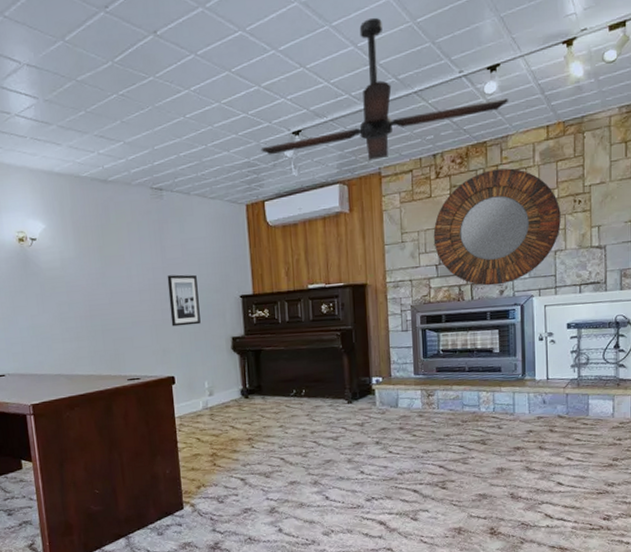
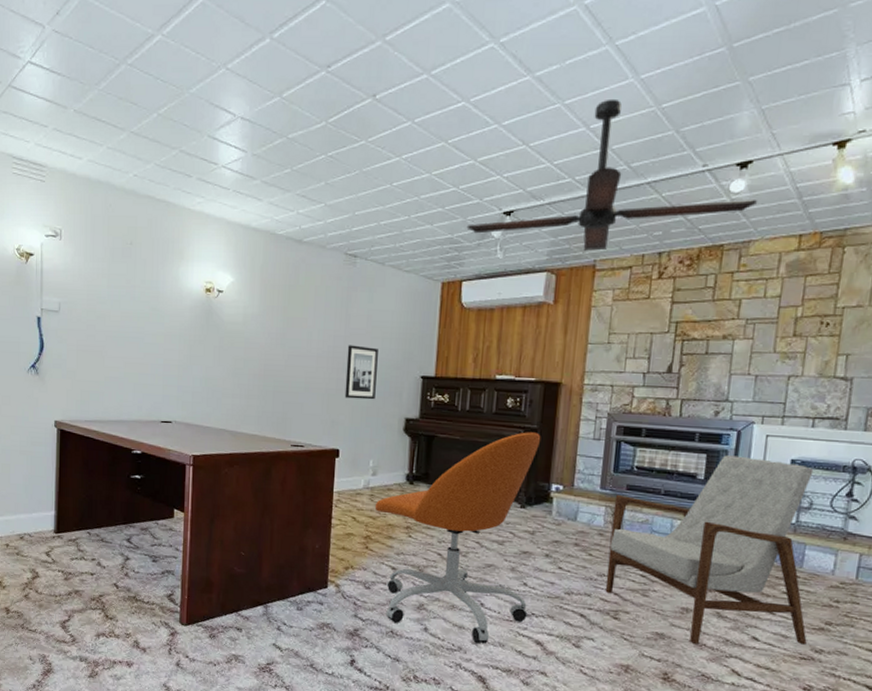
office chair: none [216,332,368,534] -> present [374,432,541,644]
armchair: none [428,326,601,498] -> present [605,455,814,645]
home mirror: present [433,168,561,286] -> none [644,276,803,405]

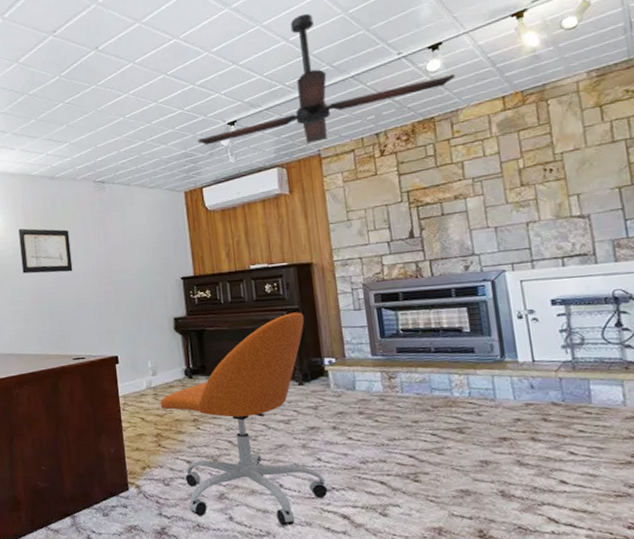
wall art: none [251,293,309,351] -> present [18,228,73,274]
wall art: present [344,345,378,400] -> none [109,258,143,308]
armchair: present [605,455,814,645] -> none [387,303,618,496]

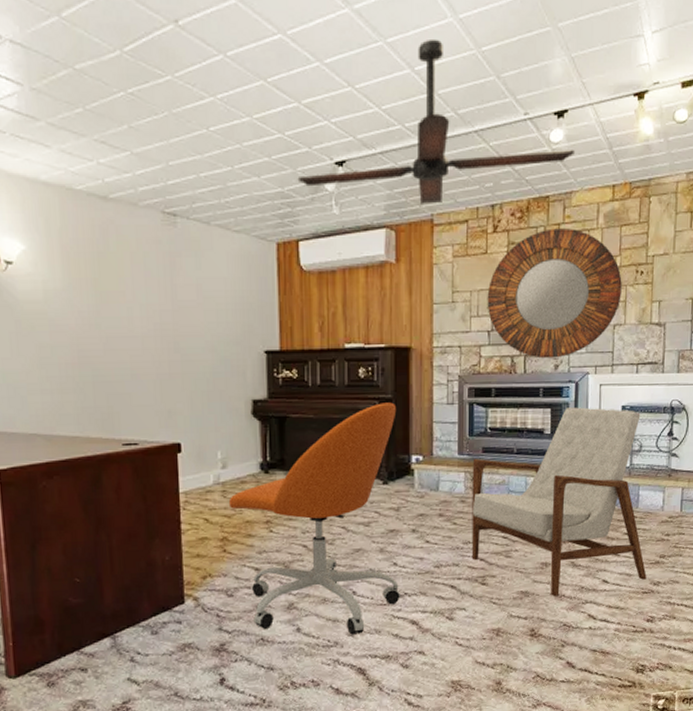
wall art: present [18,228,73,274] -> none [52,263,128,331]
home mirror: none [382,141,531,262] -> present [487,228,622,359]
armchair: none [387,303,618,496] -> present [471,407,647,596]

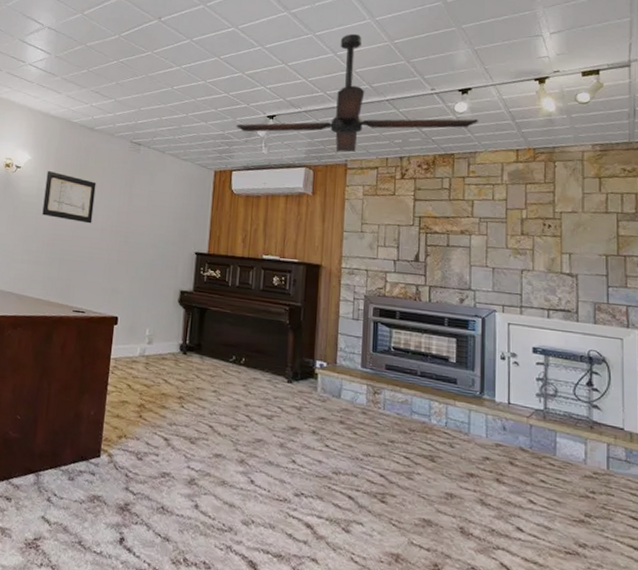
wall art: none [52,263,128,331] -> present [42,170,96,224]
office chair: present [228,402,400,635] -> none [149,309,305,525]
armchair: present [471,407,647,596] -> none [371,340,570,538]
home mirror: present [487,228,622,359] -> none [393,180,529,293]

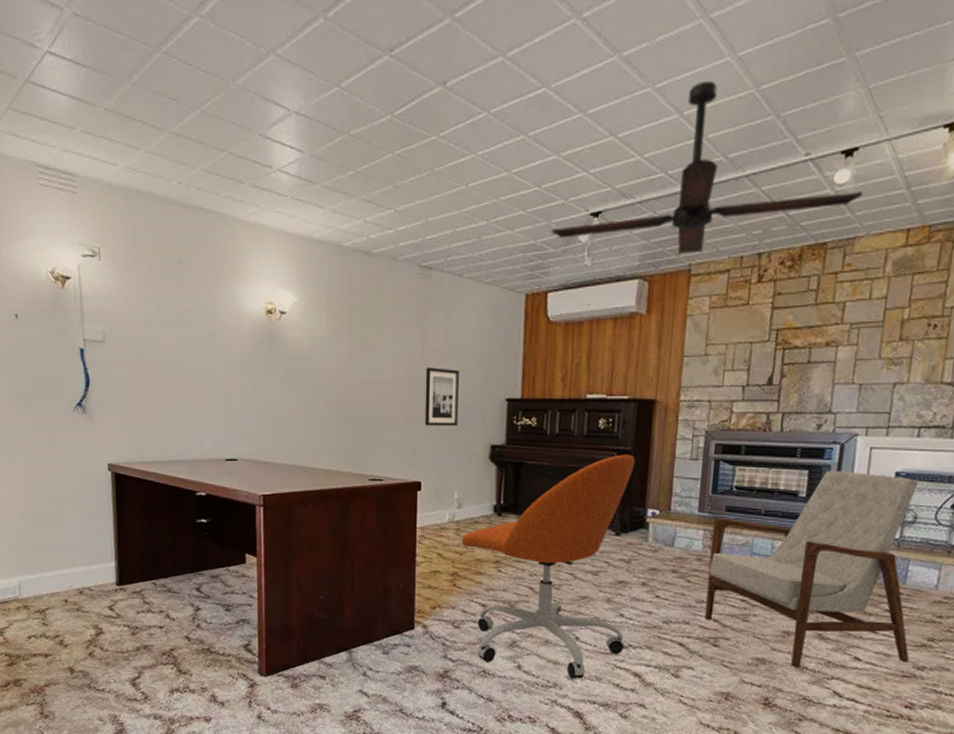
wall art: present [42,170,96,224] -> none [319,313,381,376]
wall art: none [125,221,157,272] -> present [424,367,459,427]
office chair: none [149,309,305,525] -> present [461,454,636,679]
armchair: none [371,340,570,538] -> present [704,470,919,667]

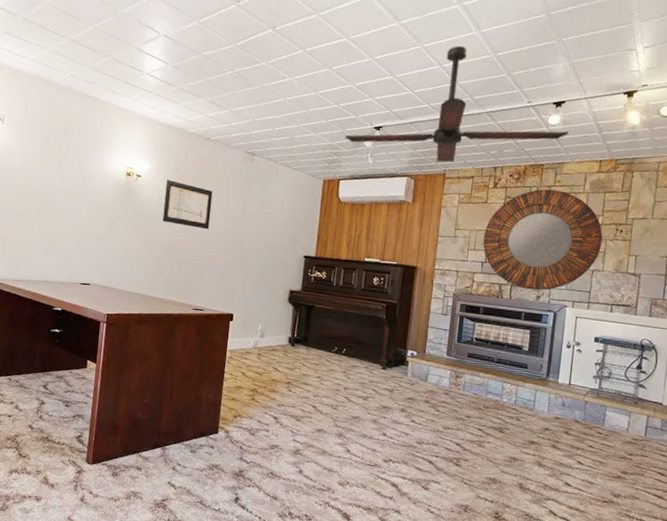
wall art: none [319,313,381,376] -> present [162,179,213,230]
wall art: present [424,367,459,427] -> none [240,227,269,274]
office chair: present [461,454,636,679] -> none [261,306,400,485]
armchair: present [704,470,919,667] -> none [449,332,612,490]
home mirror: none [743,277,909,417] -> present [483,189,603,291]

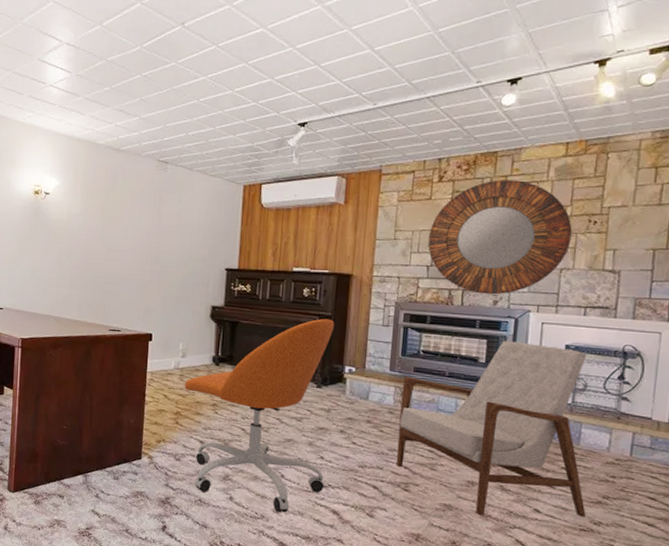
wall art: present [162,179,213,230] -> none [74,195,125,246]
office chair: none [261,306,400,485] -> present [184,318,335,513]
ceiling fan: present [344,45,569,163] -> none [265,24,528,158]
armchair: none [449,332,612,490] -> present [396,341,587,517]

